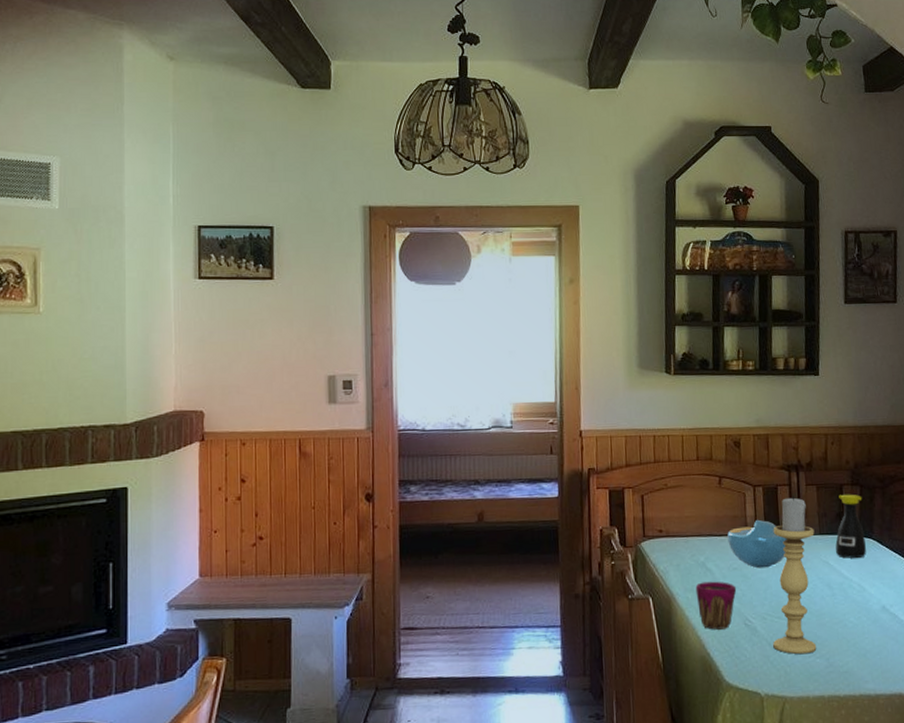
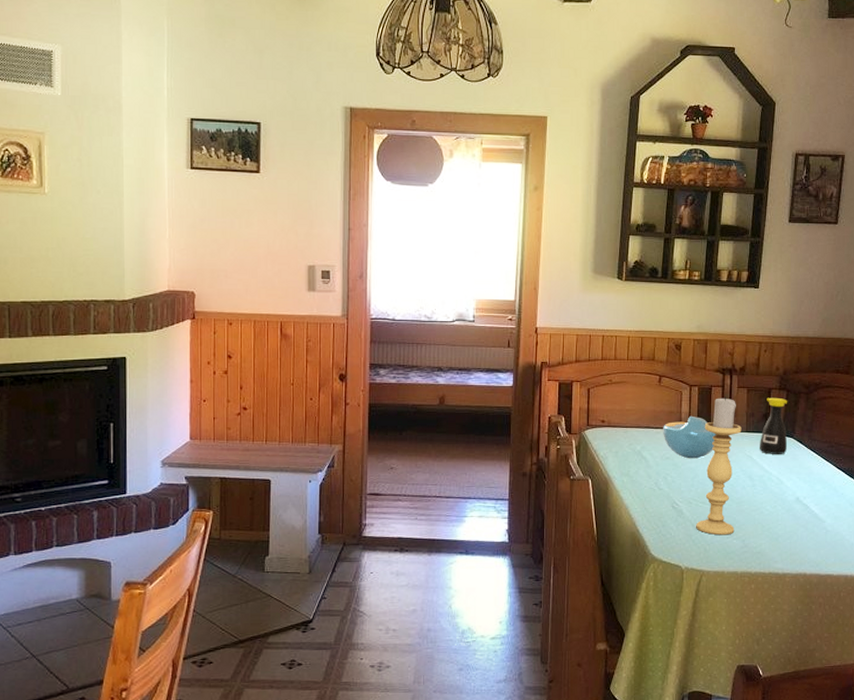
cup: present [695,581,737,630] -> none [631,468,667,510]

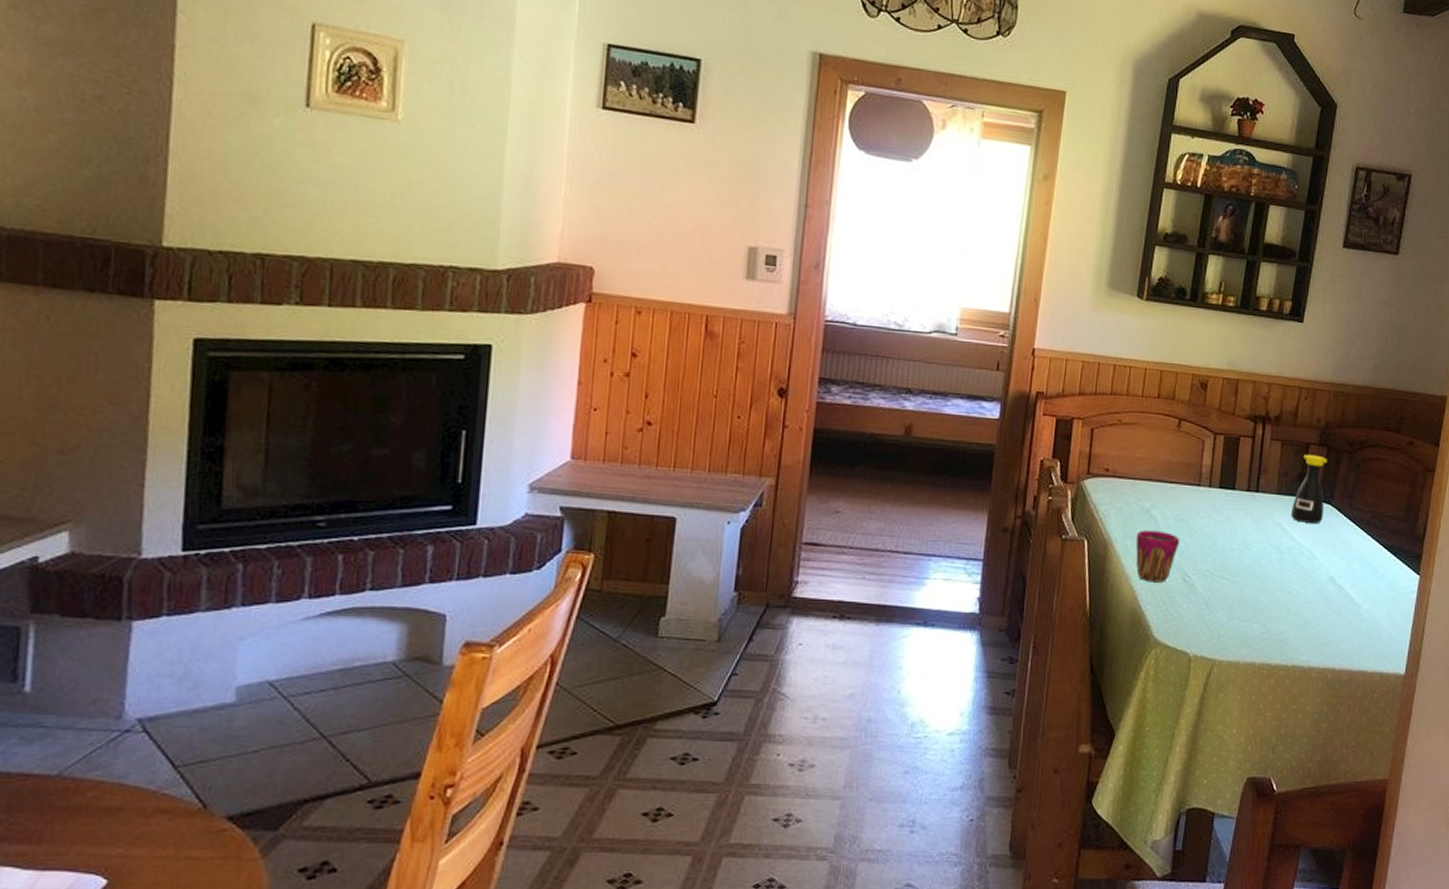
cup: none [631,468,667,510] -> present [1135,530,1180,583]
bowl: present [663,415,717,459] -> none [1178,470,1242,523]
candle holder: present [696,396,742,536] -> none [1210,449,1272,618]

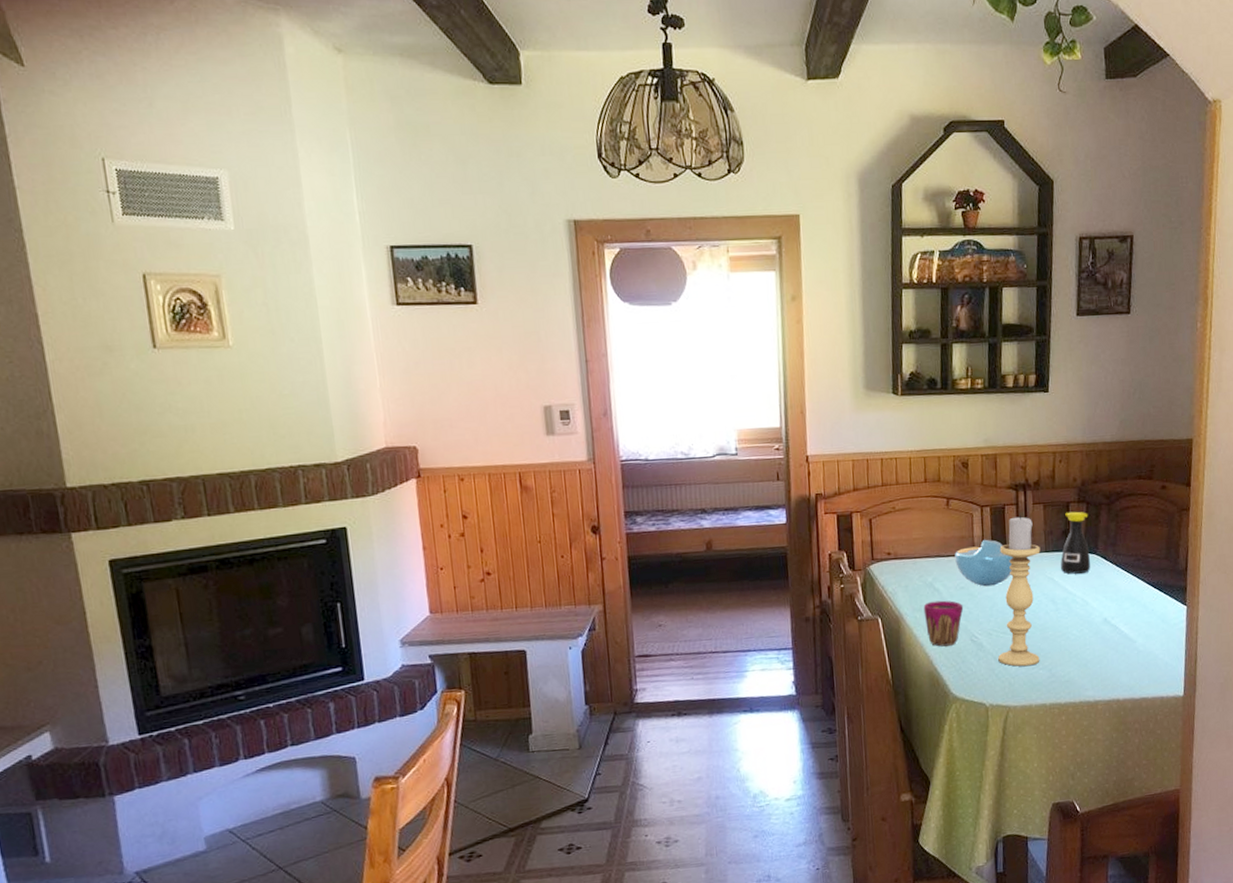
bowl: none [1178,470,1242,523] -> present [955,539,1014,587]
candle holder: none [1210,449,1272,618] -> present [998,515,1041,667]

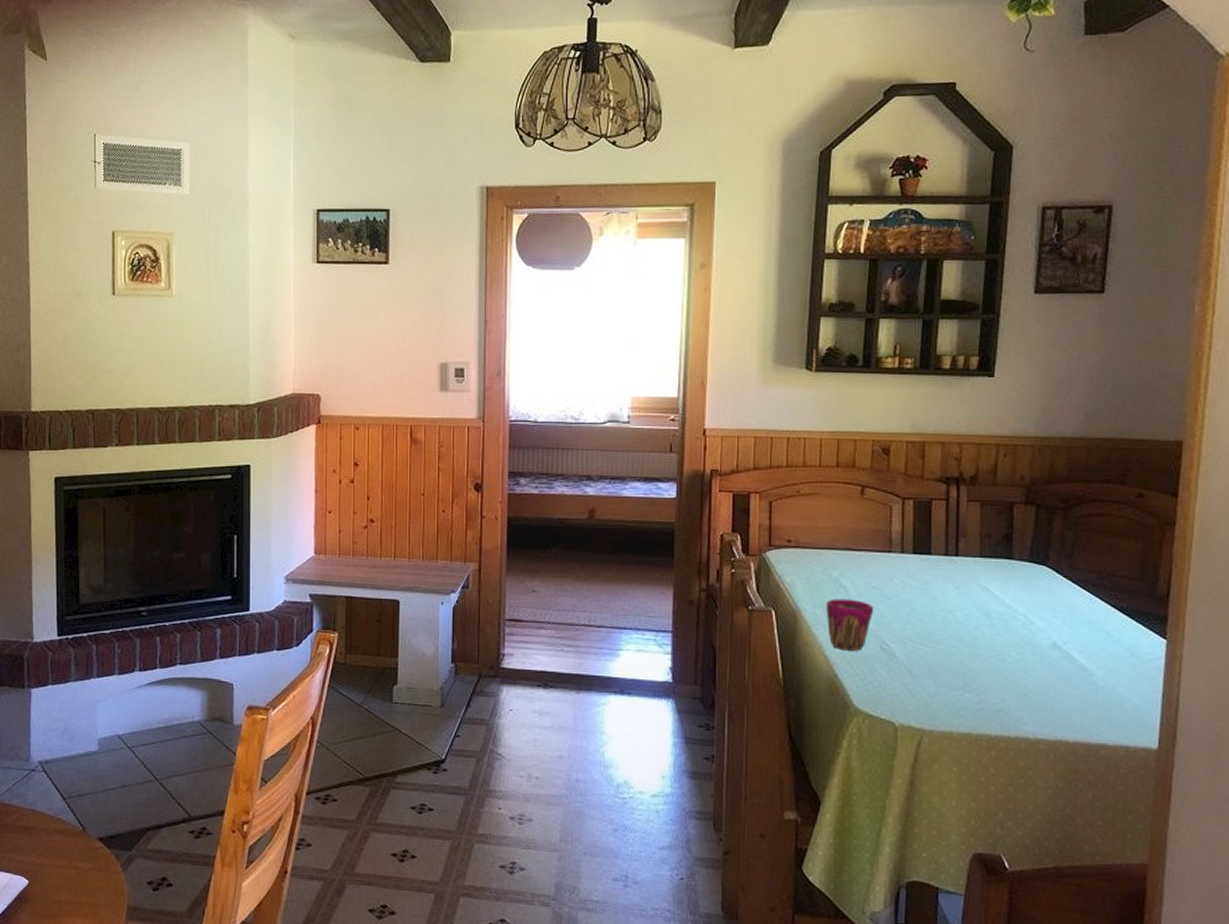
bowl: present [955,539,1014,587] -> none [867,535,940,589]
candle holder: present [998,515,1041,667] -> none [913,512,974,687]
bottle: present [1061,511,1090,574] -> none [999,514,1038,586]

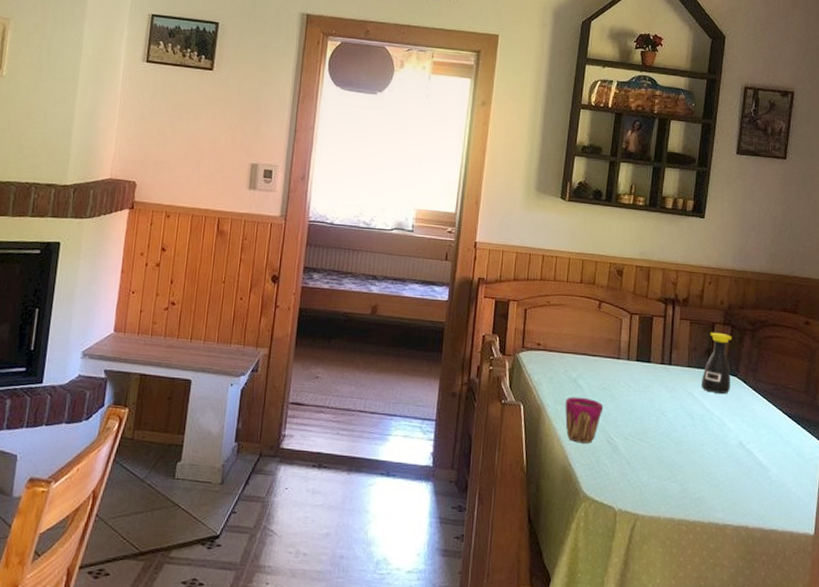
bottle: none [999,514,1038,586] -> present [702,332,732,394]

